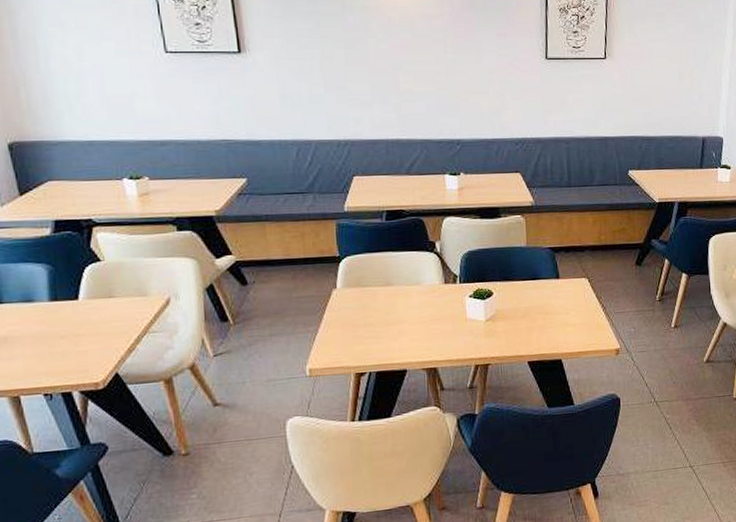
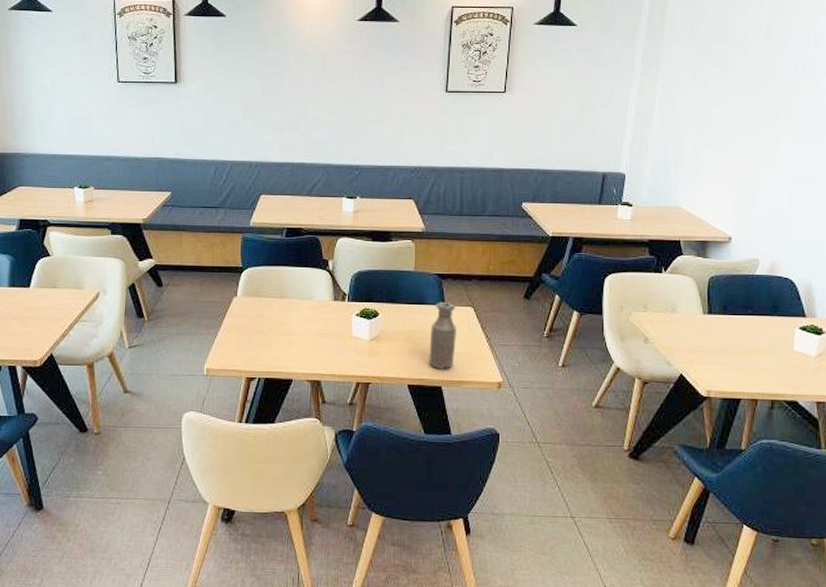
bottle: none [546,275,574,342] -> present [429,301,457,369]

